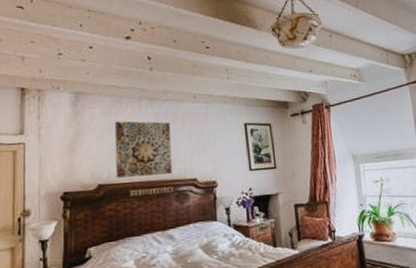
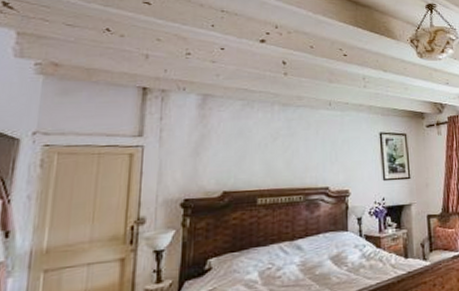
wall art: present [114,121,173,178] -> none [243,126,304,185]

